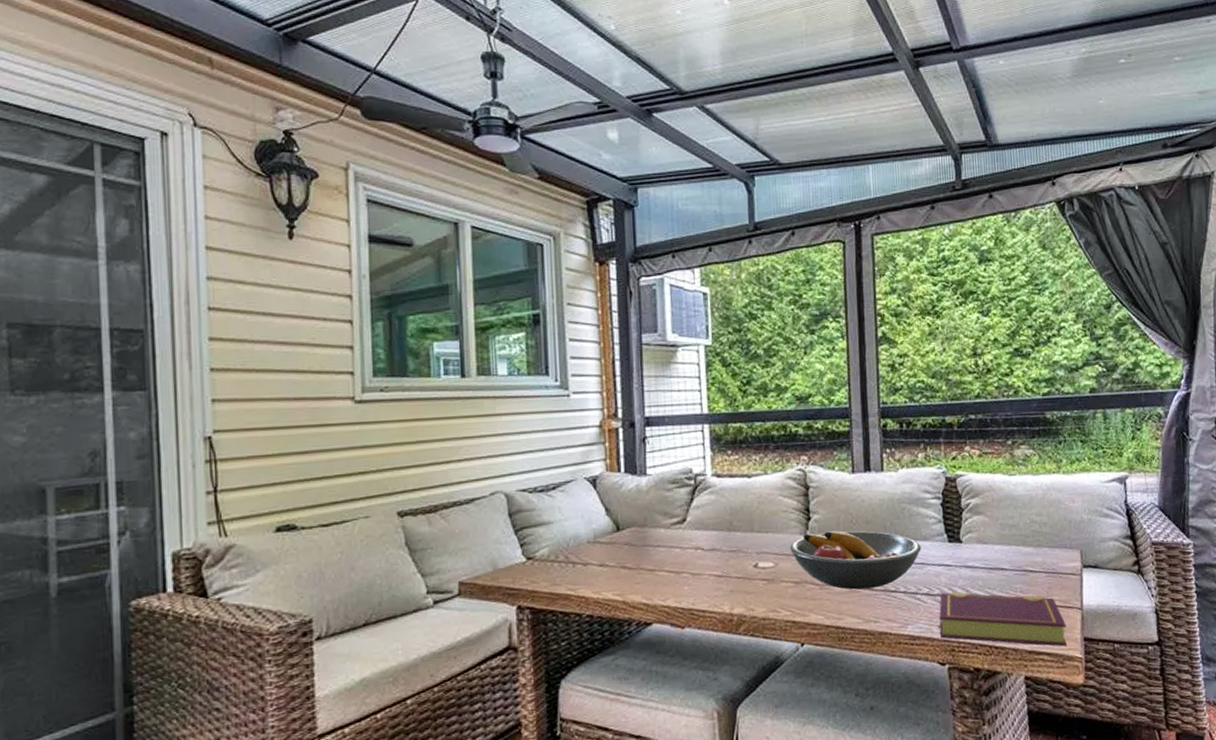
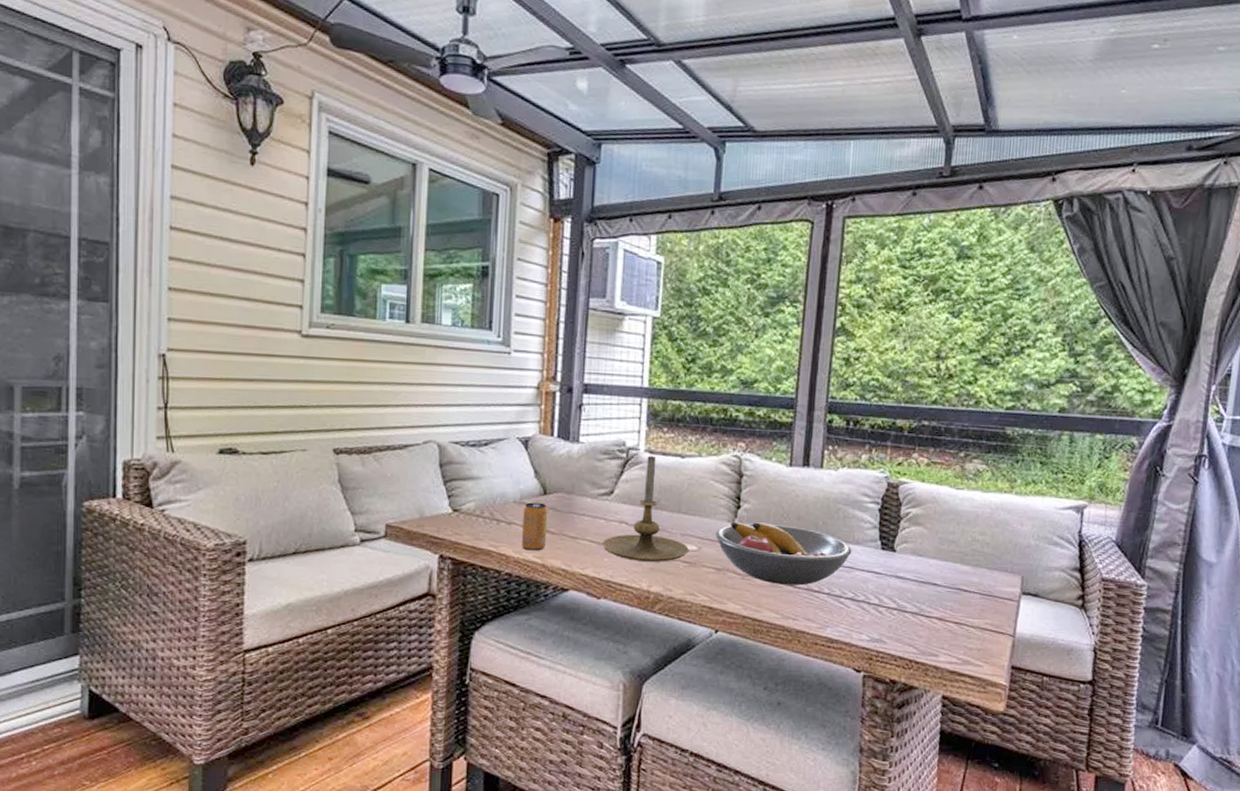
beverage can: none [598,539,625,590] -> present [522,502,548,551]
candle holder: none [679,479,766,586] -> present [601,455,689,562]
book: present [938,592,1068,647] -> none [858,599,995,672]

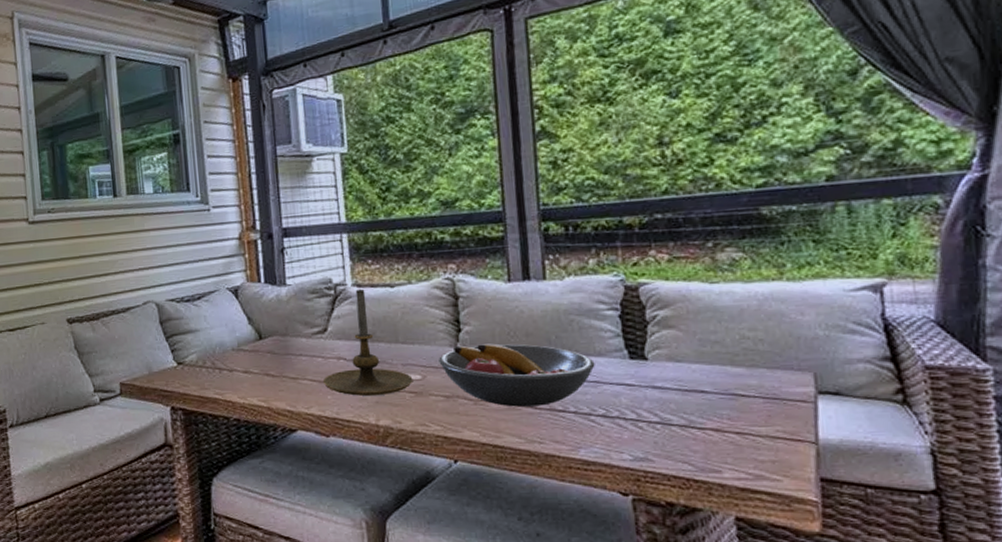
beverage can: present [522,502,548,551] -> none [242,347,269,395]

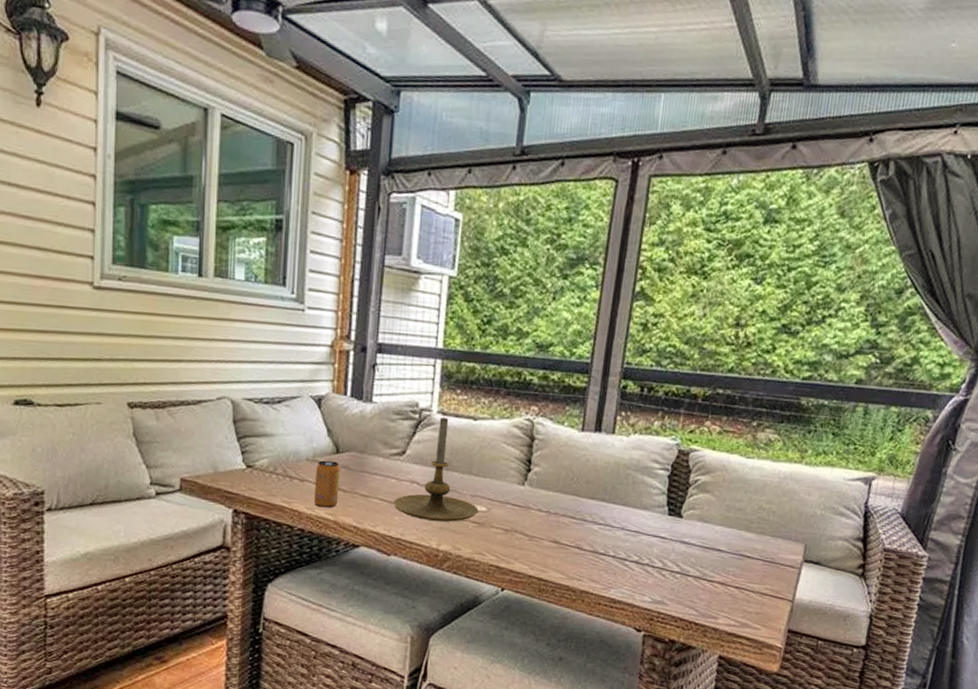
beverage can: none [242,347,269,395] -> present [314,460,341,508]
fruit bowl: present [439,343,595,407] -> none [505,484,639,548]

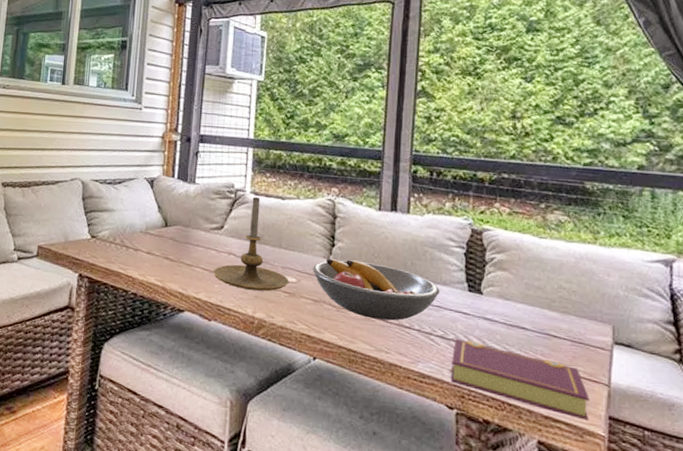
beverage can: present [314,460,341,508] -> none [146,232,169,275]
fruit bowl: none [505,484,639,548] -> present [313,258,440,321]
book: none [640,562,773,635] -> present [449,338,590,421]

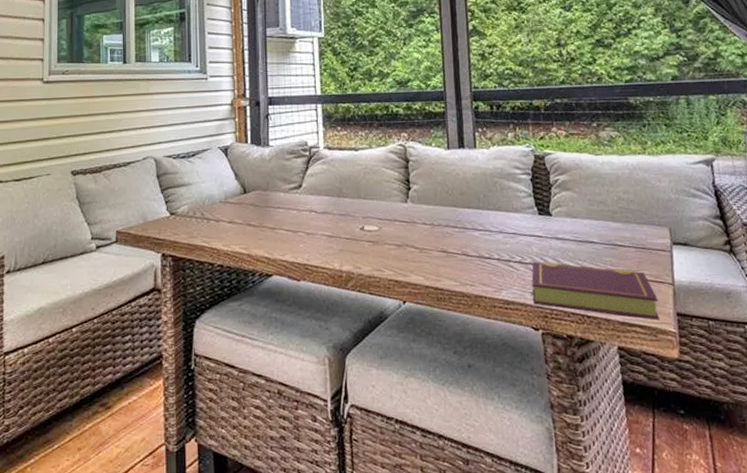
candle holder: present [213,196,289,291] -> none [296,151,371,244]
fruit bowl: present [313,258,440,321] -> none [392,200,513,255]

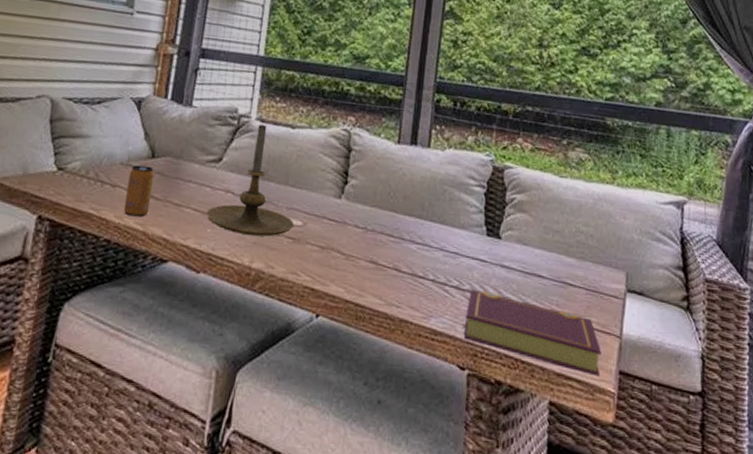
beverage can: none [228,200,250,243] -> present [124,165,155,217]
candle holder: none [296,151,371,244] -> present [205,124,294,237]

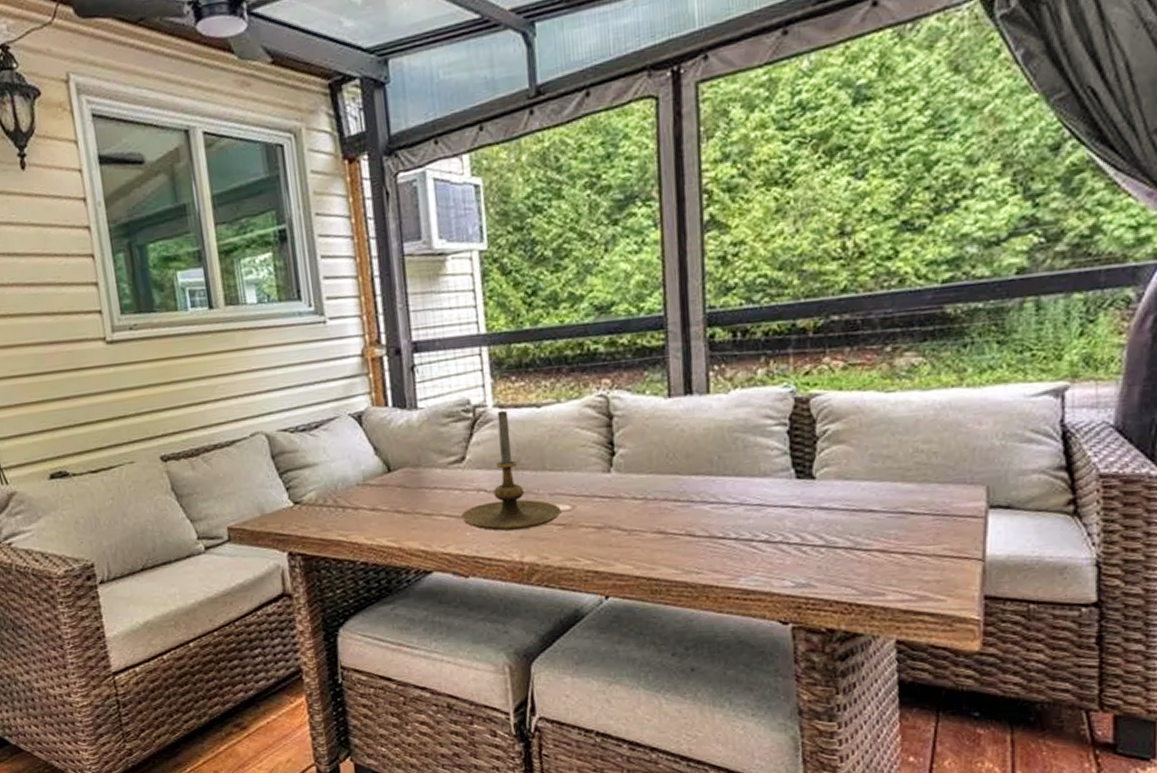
beverage can: present [124,165,155,217] -> none [369,481,400,535]
book: present [462,288,602,377] -> none [779,538,960,606]

